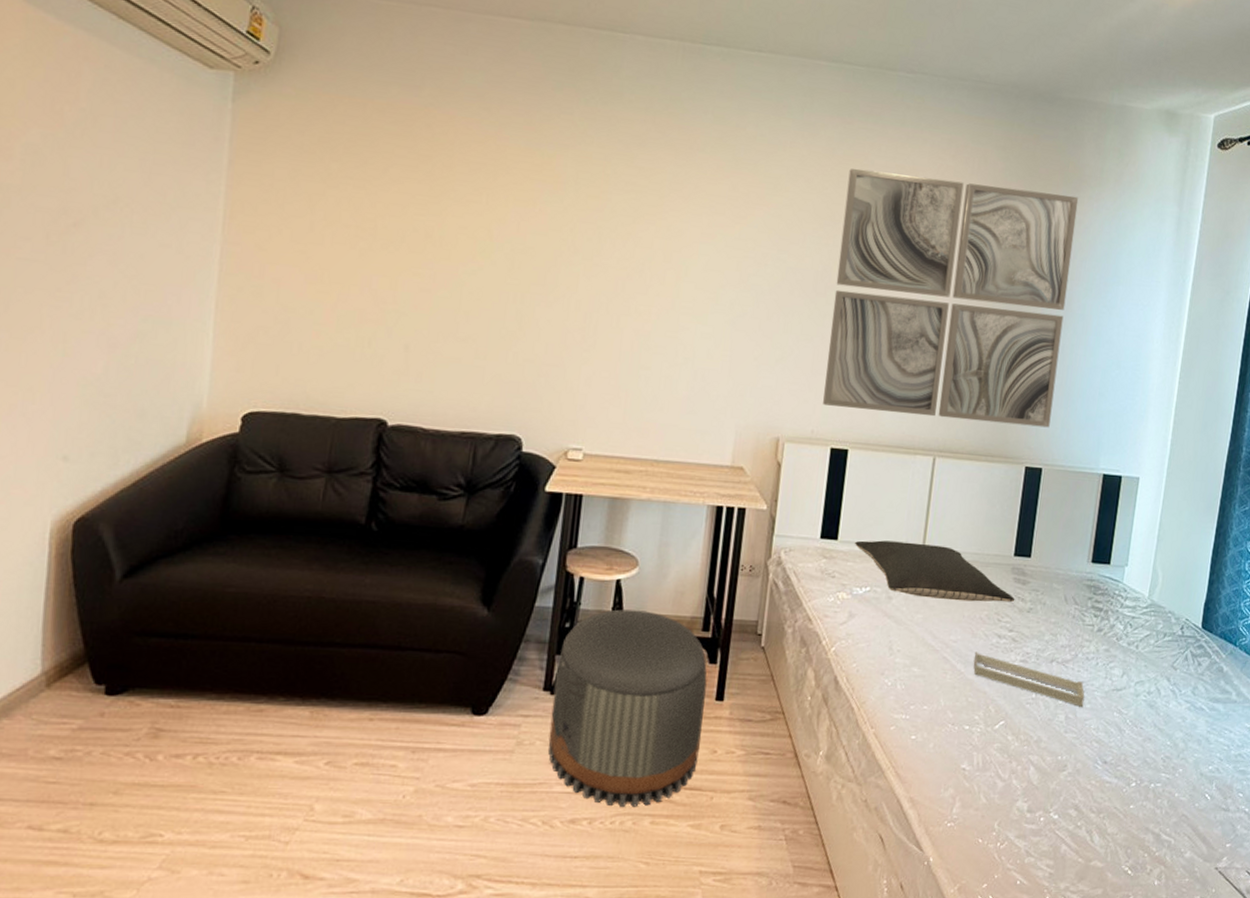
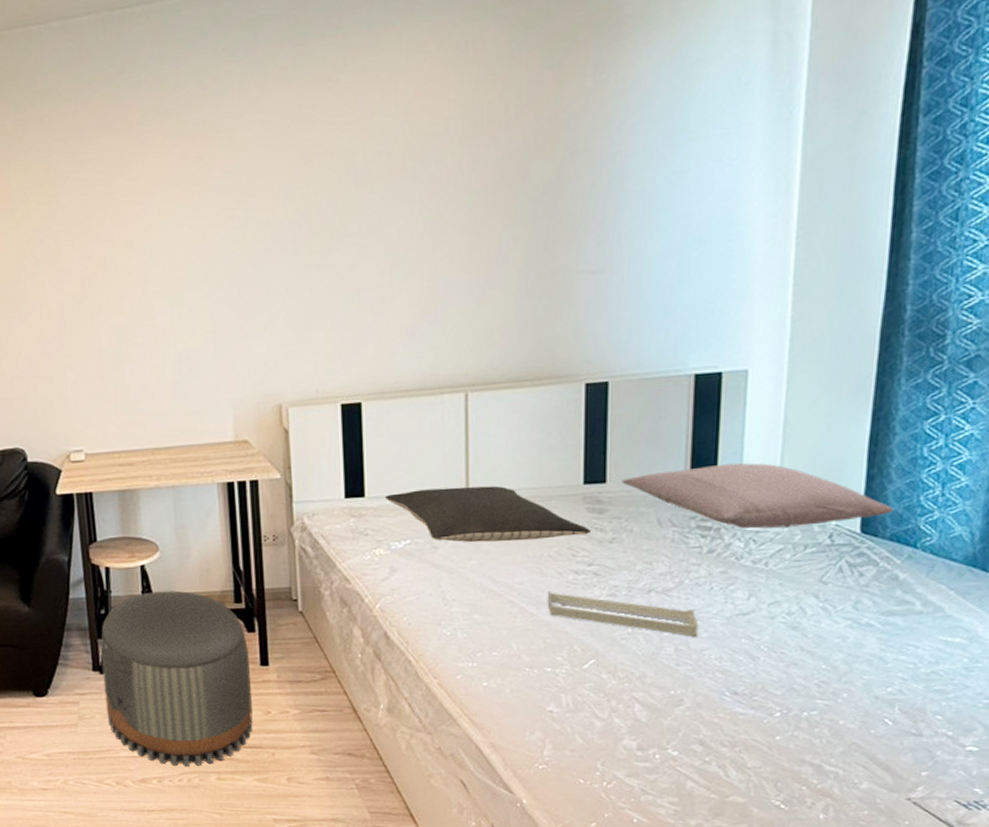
wall art: present [823,168,1079,428] -> none [312,46,619,361]
pillow: none [1042,554,1224,617] -> present [622,462,893,529]

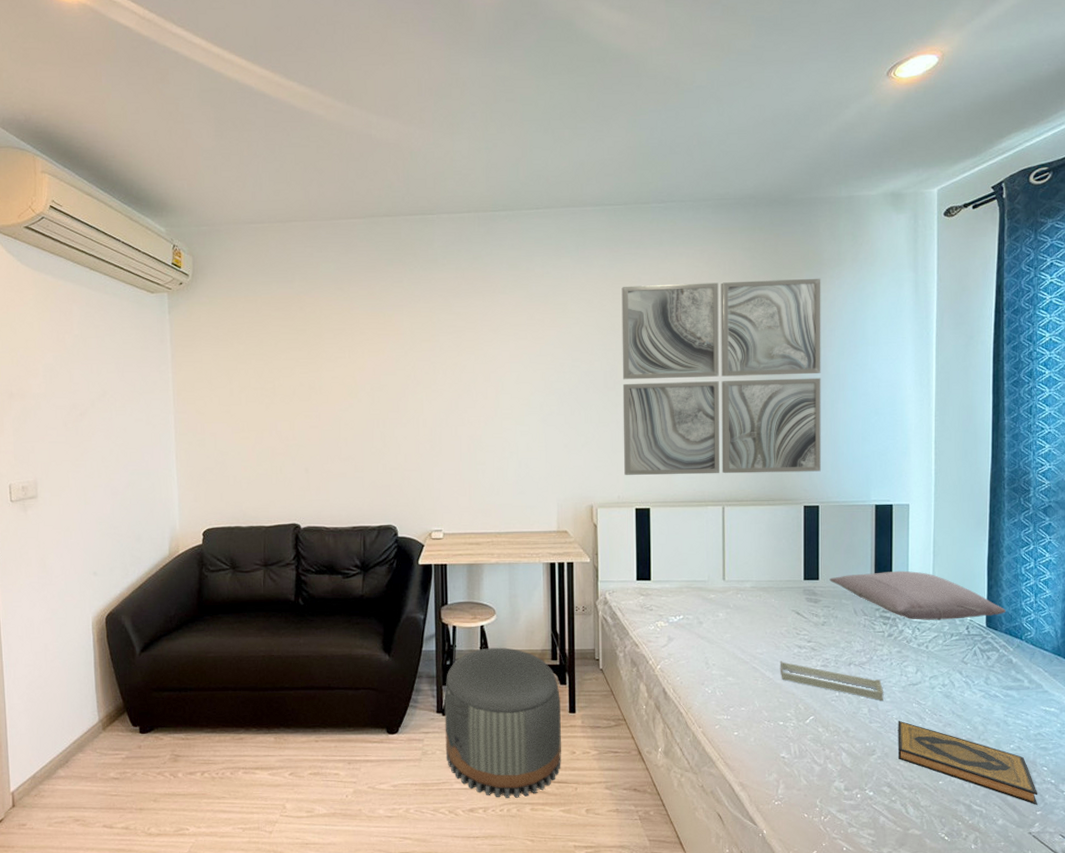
wall art: none [312,46,619,361] -> present [621,278,821,475]
pillow: present [385,485,592,543] -> none [666,577,810,621]
hardback book: none [716,661,926,764] -> present [898,720,1038,805]

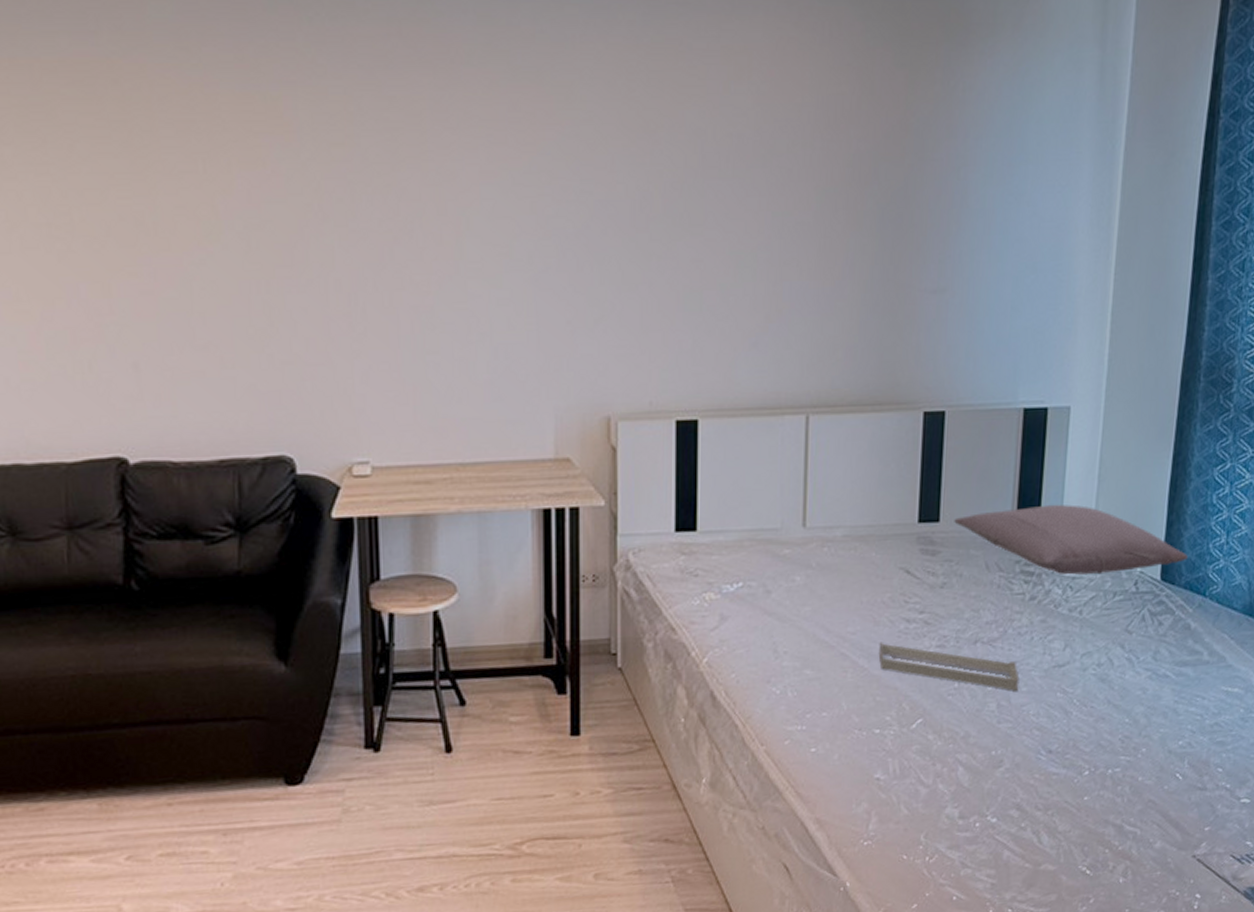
pouf: present [444,648,561,798] -> none [376,643,558,867]
wall art: present [621,278,821,475] -> none [659,54,967,368]
hardback book: present [898,720,1038,805] -> none [1033,717,1209,819]

